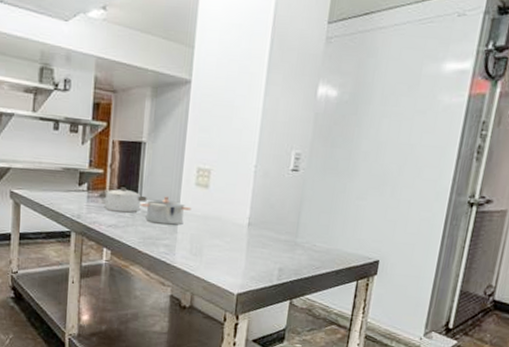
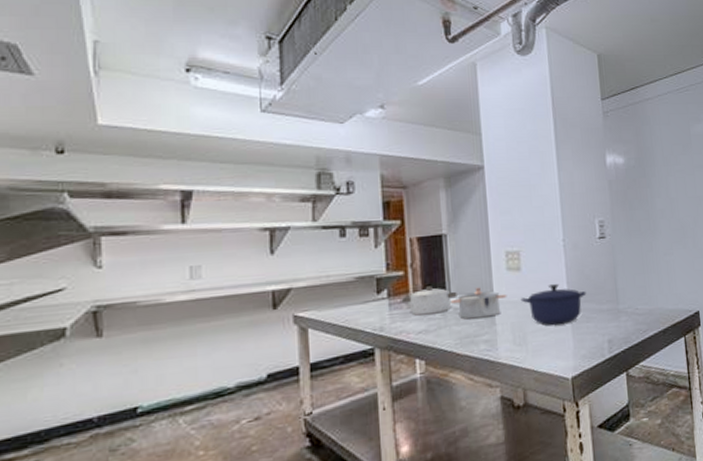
cooking pot: none [203,205,268,245] -> present [520,283,586,325]

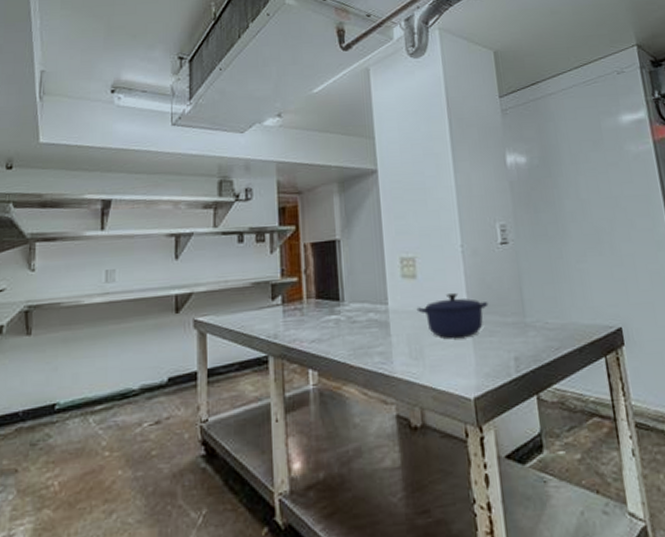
cooking pot: present [402,286,457,317] -> none [296,293,351,325]
cooking pot: present [450,287,507,320] -> none [343,295,402,330]

